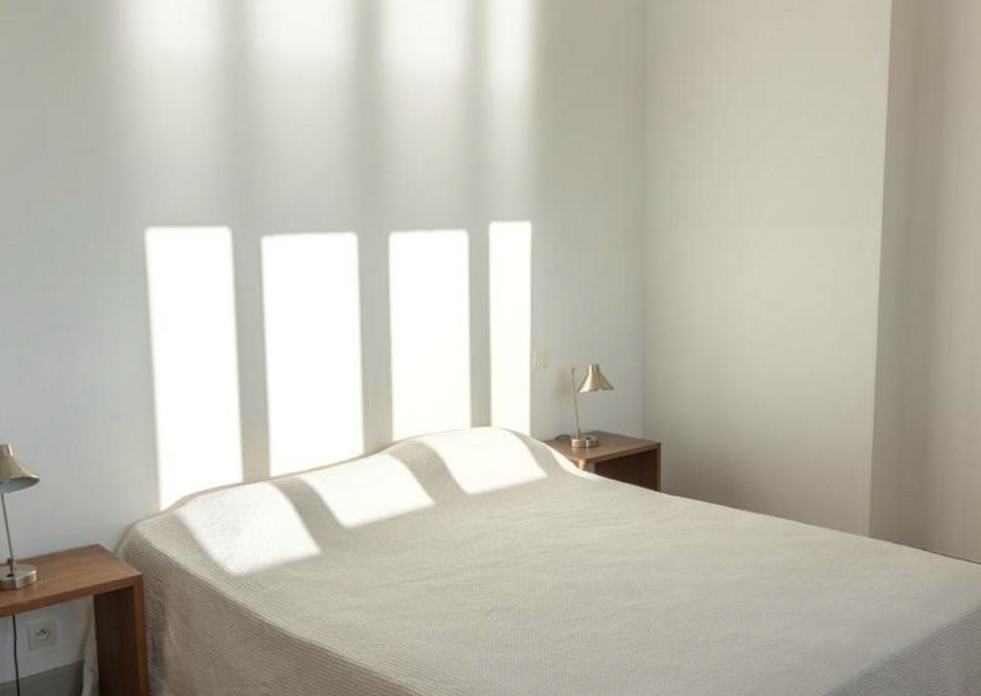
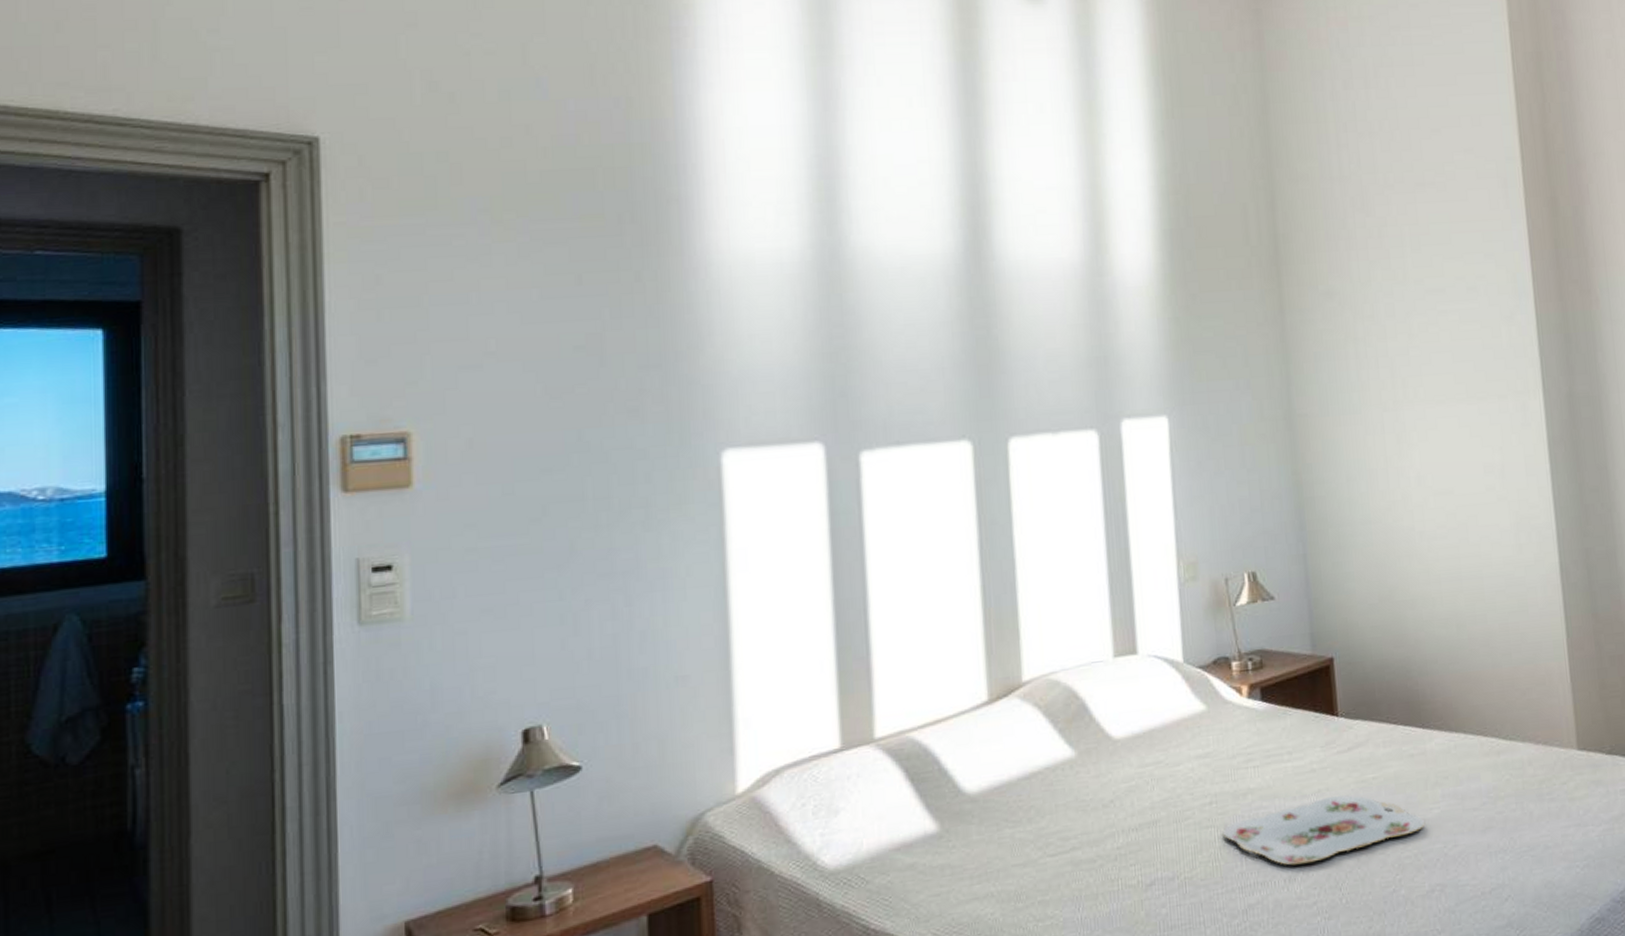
serving tray: none [553,556,727,608] -> present [1222,795,1426,866]

